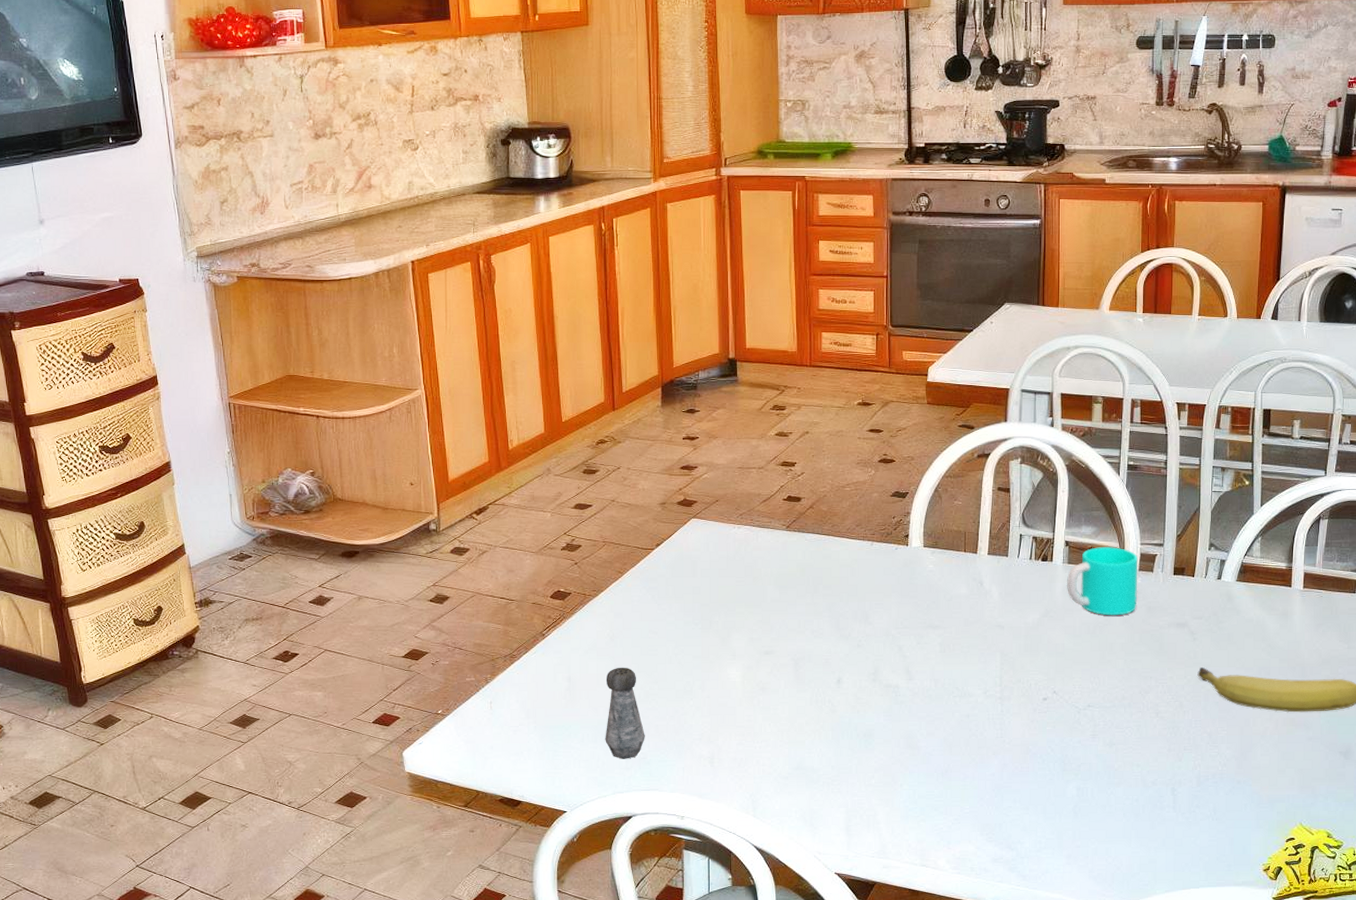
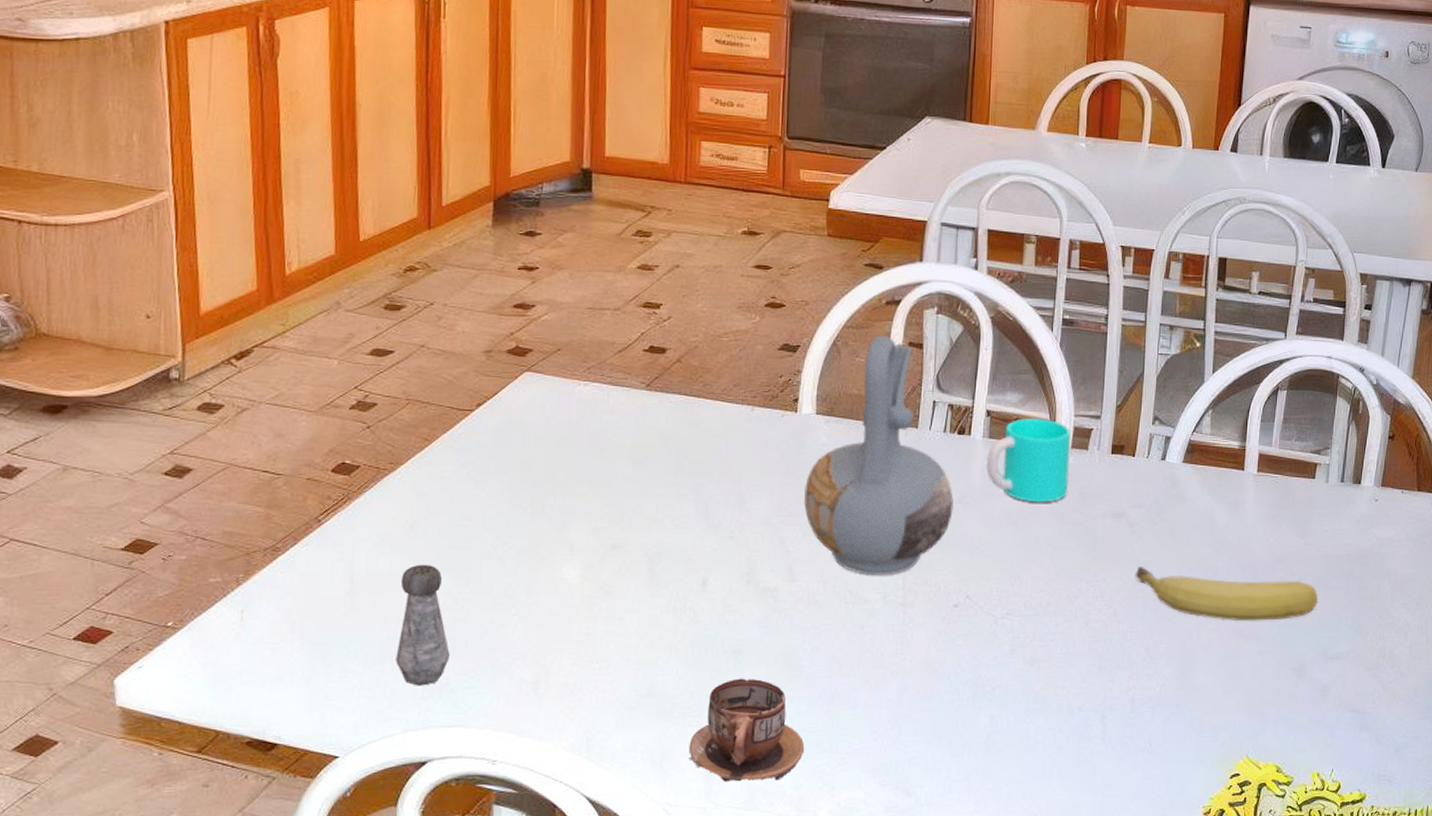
cup: none [832,755,925,837] -> present [688,678,805,782]
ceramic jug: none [917,483,1040,675] -> present [804,336,954,576]

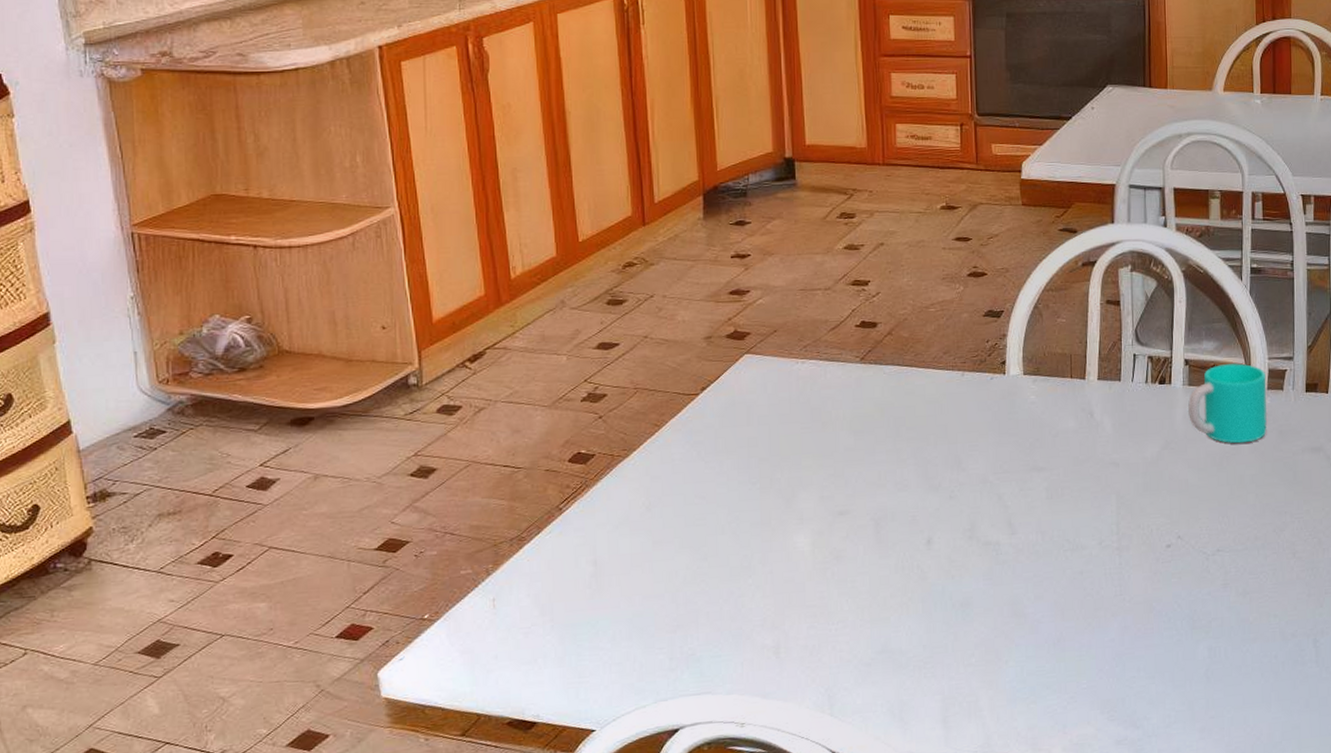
salt shaker: present [396,564,450,686] -> none [641,542,693,658]
cup: present [688,678,805,782] -> none [926,628,1035,728]
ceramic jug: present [804,336,954,576] -> none [1018,296,1160,523]

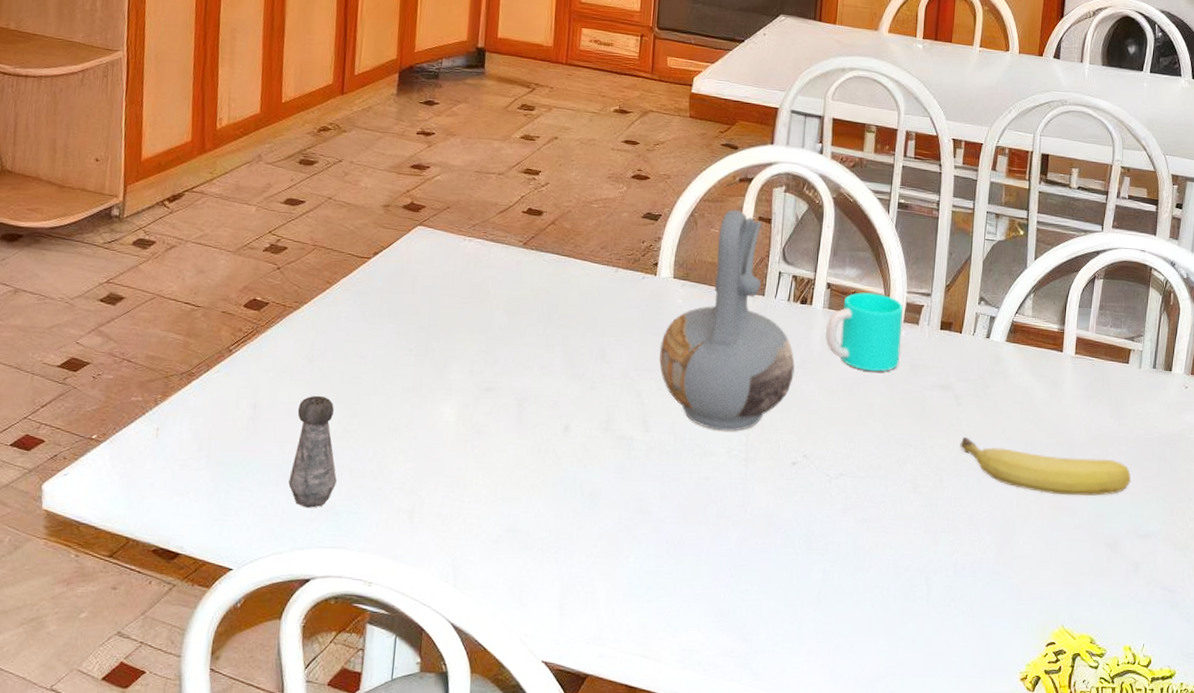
salt shaker: none [641,542,693,658] -> present [288,395,337,508]
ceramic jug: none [1018,296,1160,523] -> present [659,210,795,431]

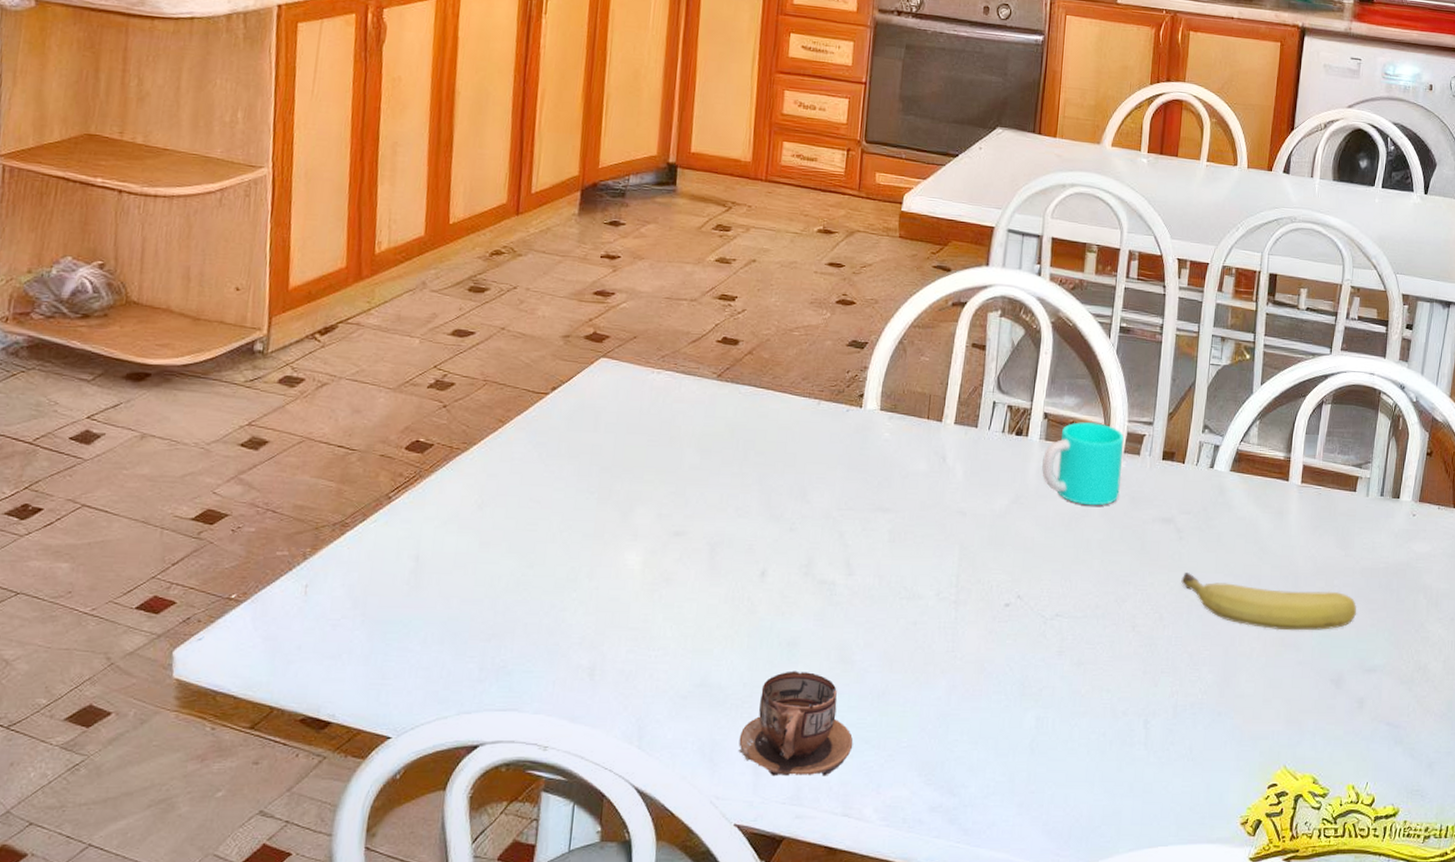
salt shaker: present [288,395,337,508] -> none [455,544,509,668]
cup: none [545,519,651,619] -> present [738,671,853,776]
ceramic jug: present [659,210,795,431] -> none [864,336,1009,573]

